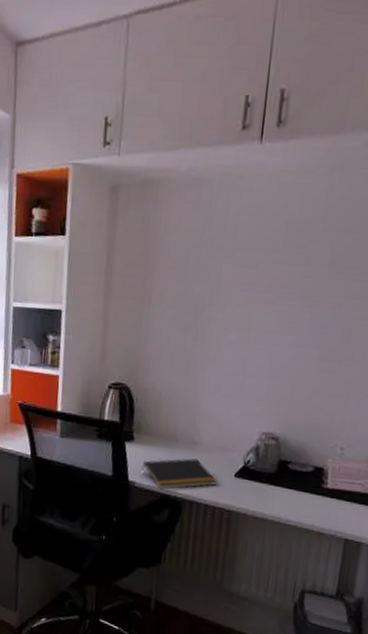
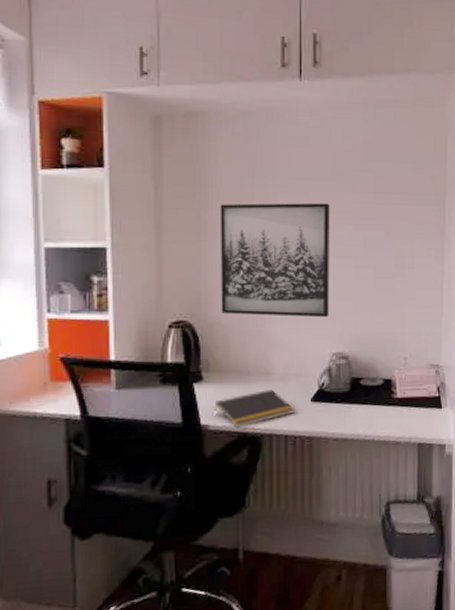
wall art: none [156,273,278,396] -> present [220,203,330,318]

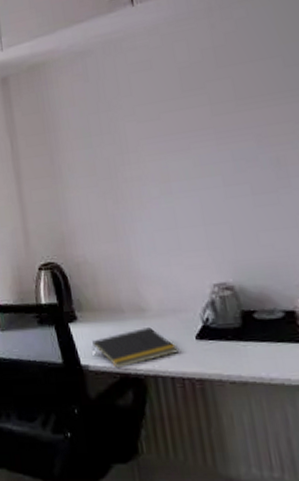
wall art: present [220,203,330,318] -> none [70,122,203,252]

